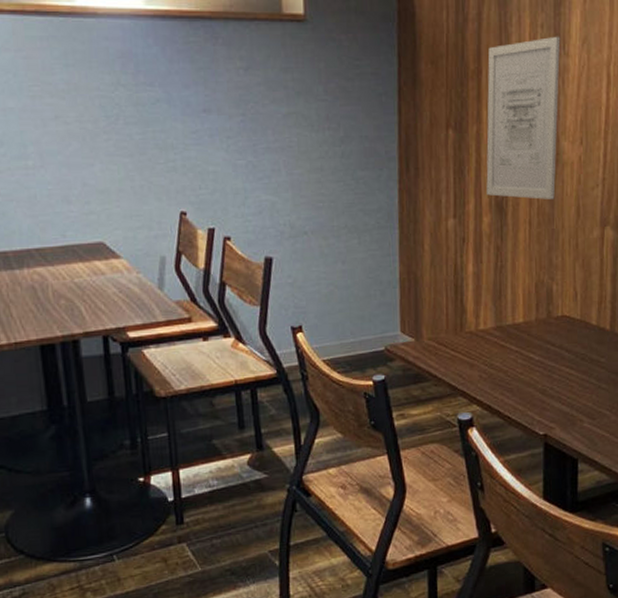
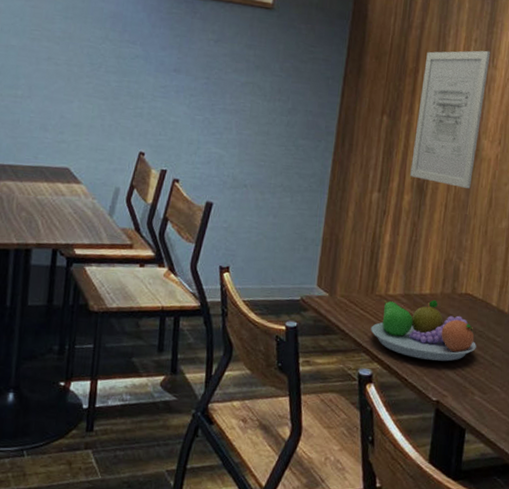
fruit bowl: none [465,328,580,394] -> present [370,299,476,362]

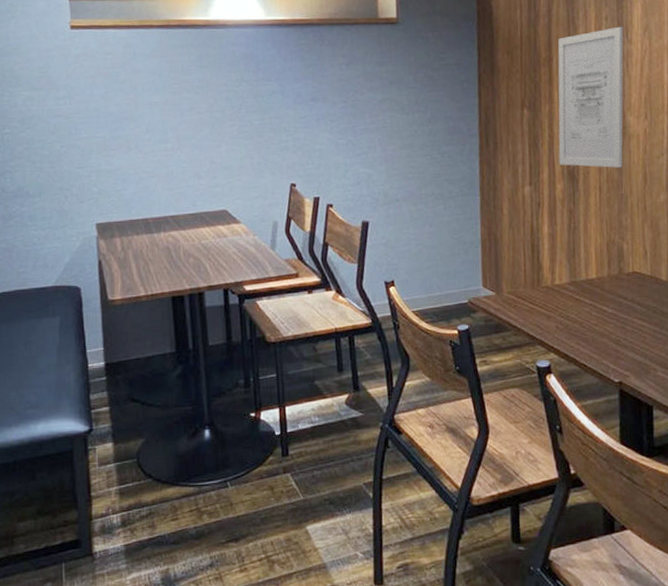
fruit bowl: present [370,299,476,362] -> none [542,283,652,343]

